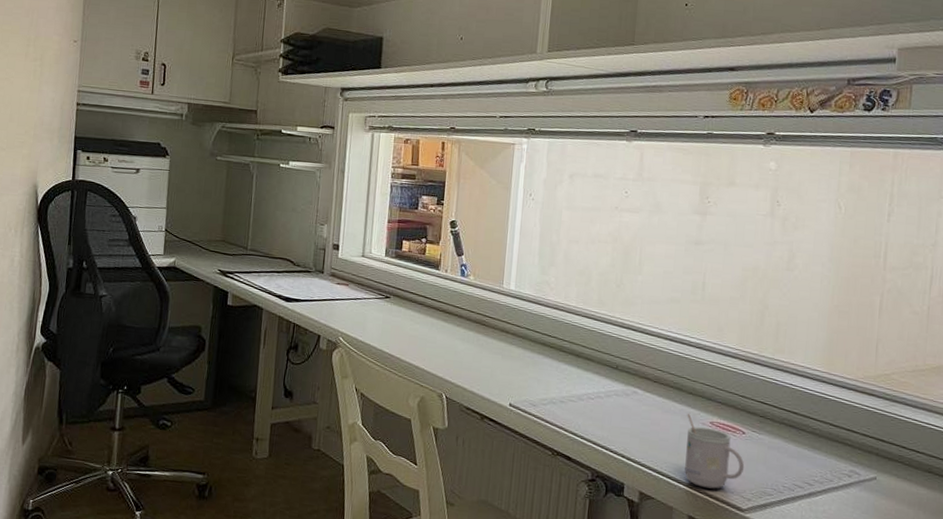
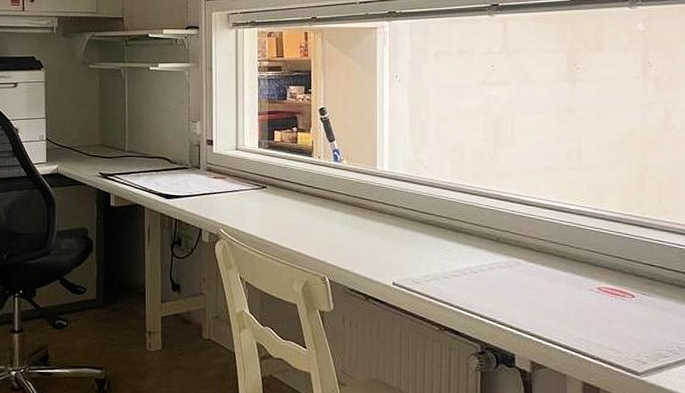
mug: present [684,414,745,489] -> none [573,281,637,354]

